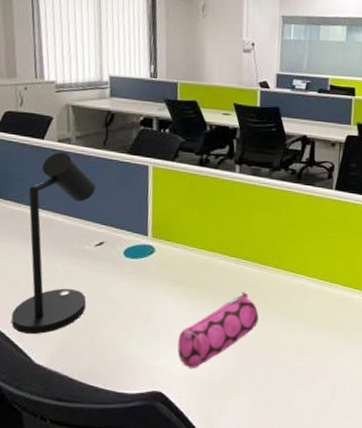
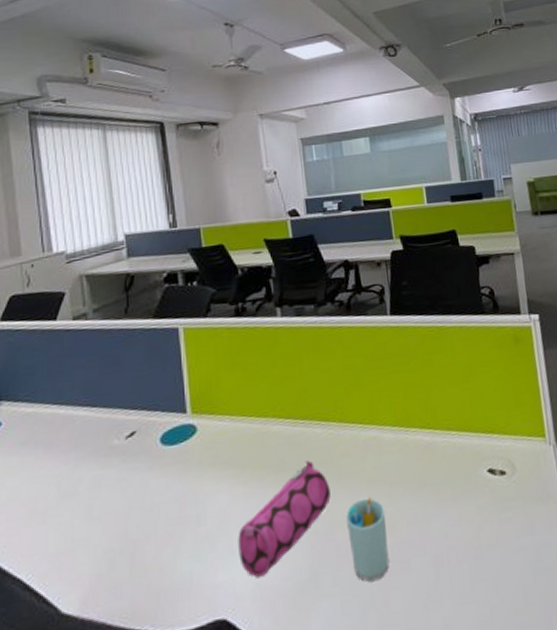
desk lamp: present [12,152,96,335] -> none [30,331,121,575]
cup: none [267,329,301,389] -> present [346,497,390,583]

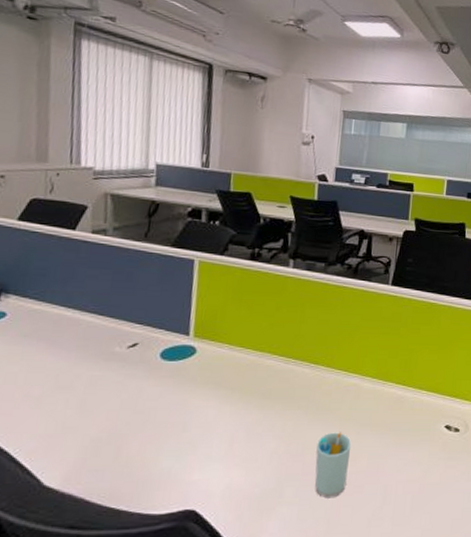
pencil case: present [238,459,331,578] -> none [215,393,308,481]

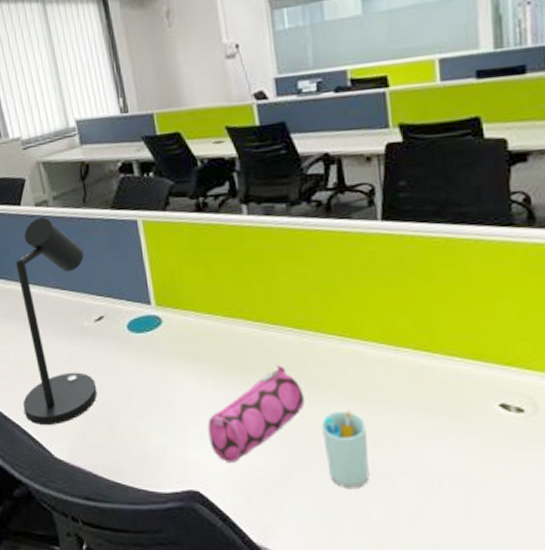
desk lamp: none [19,244,133,452] -> present [15,217,98,426]
pencil case: none [215,393,308,481] -> present [207,364,305,462]

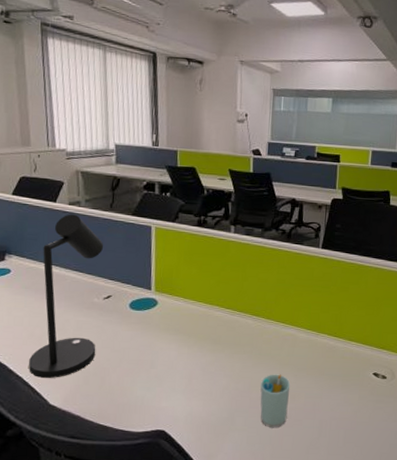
pencil case: present [207,364,305,462] -> none [179,340,252,409]

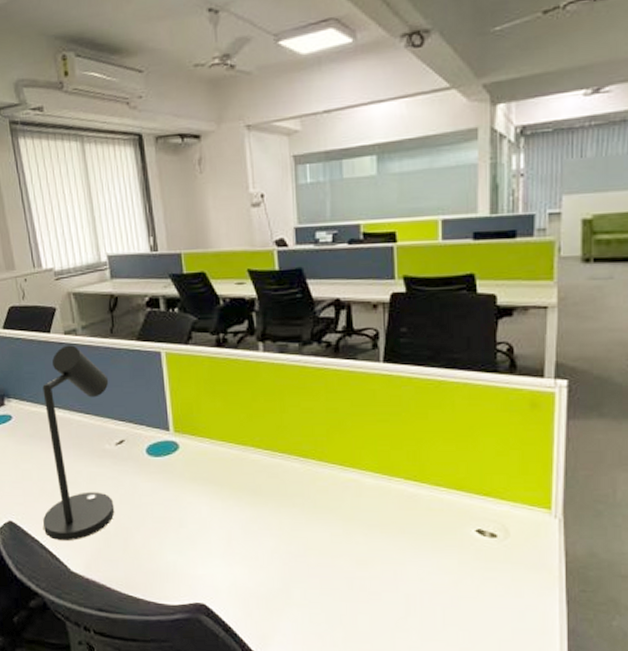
cup: present [260,374,291,428] -> none [320,532,360,604]

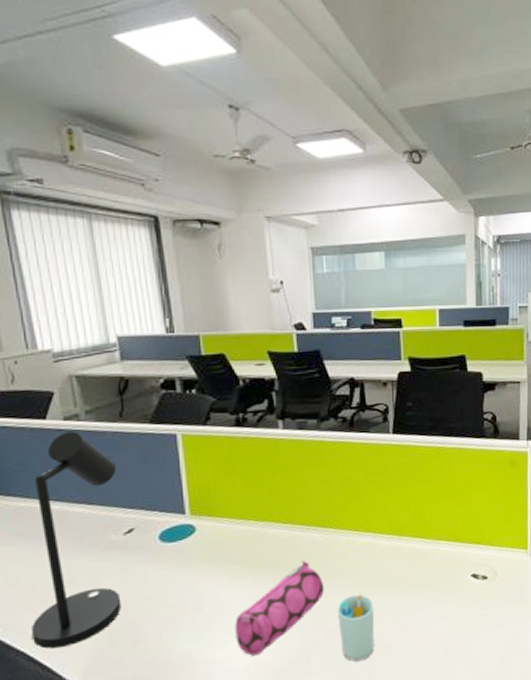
pencil case: none [216,489,305,578] -> present [235,560,324,656]
cup: none [320,532,360,604] -> present [338,594,375,662]

